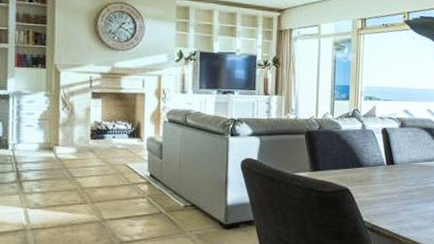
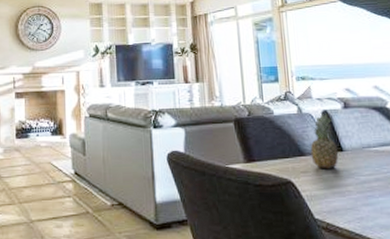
fruit: none [367,131,391,180] -> present [310,114,339,169]

